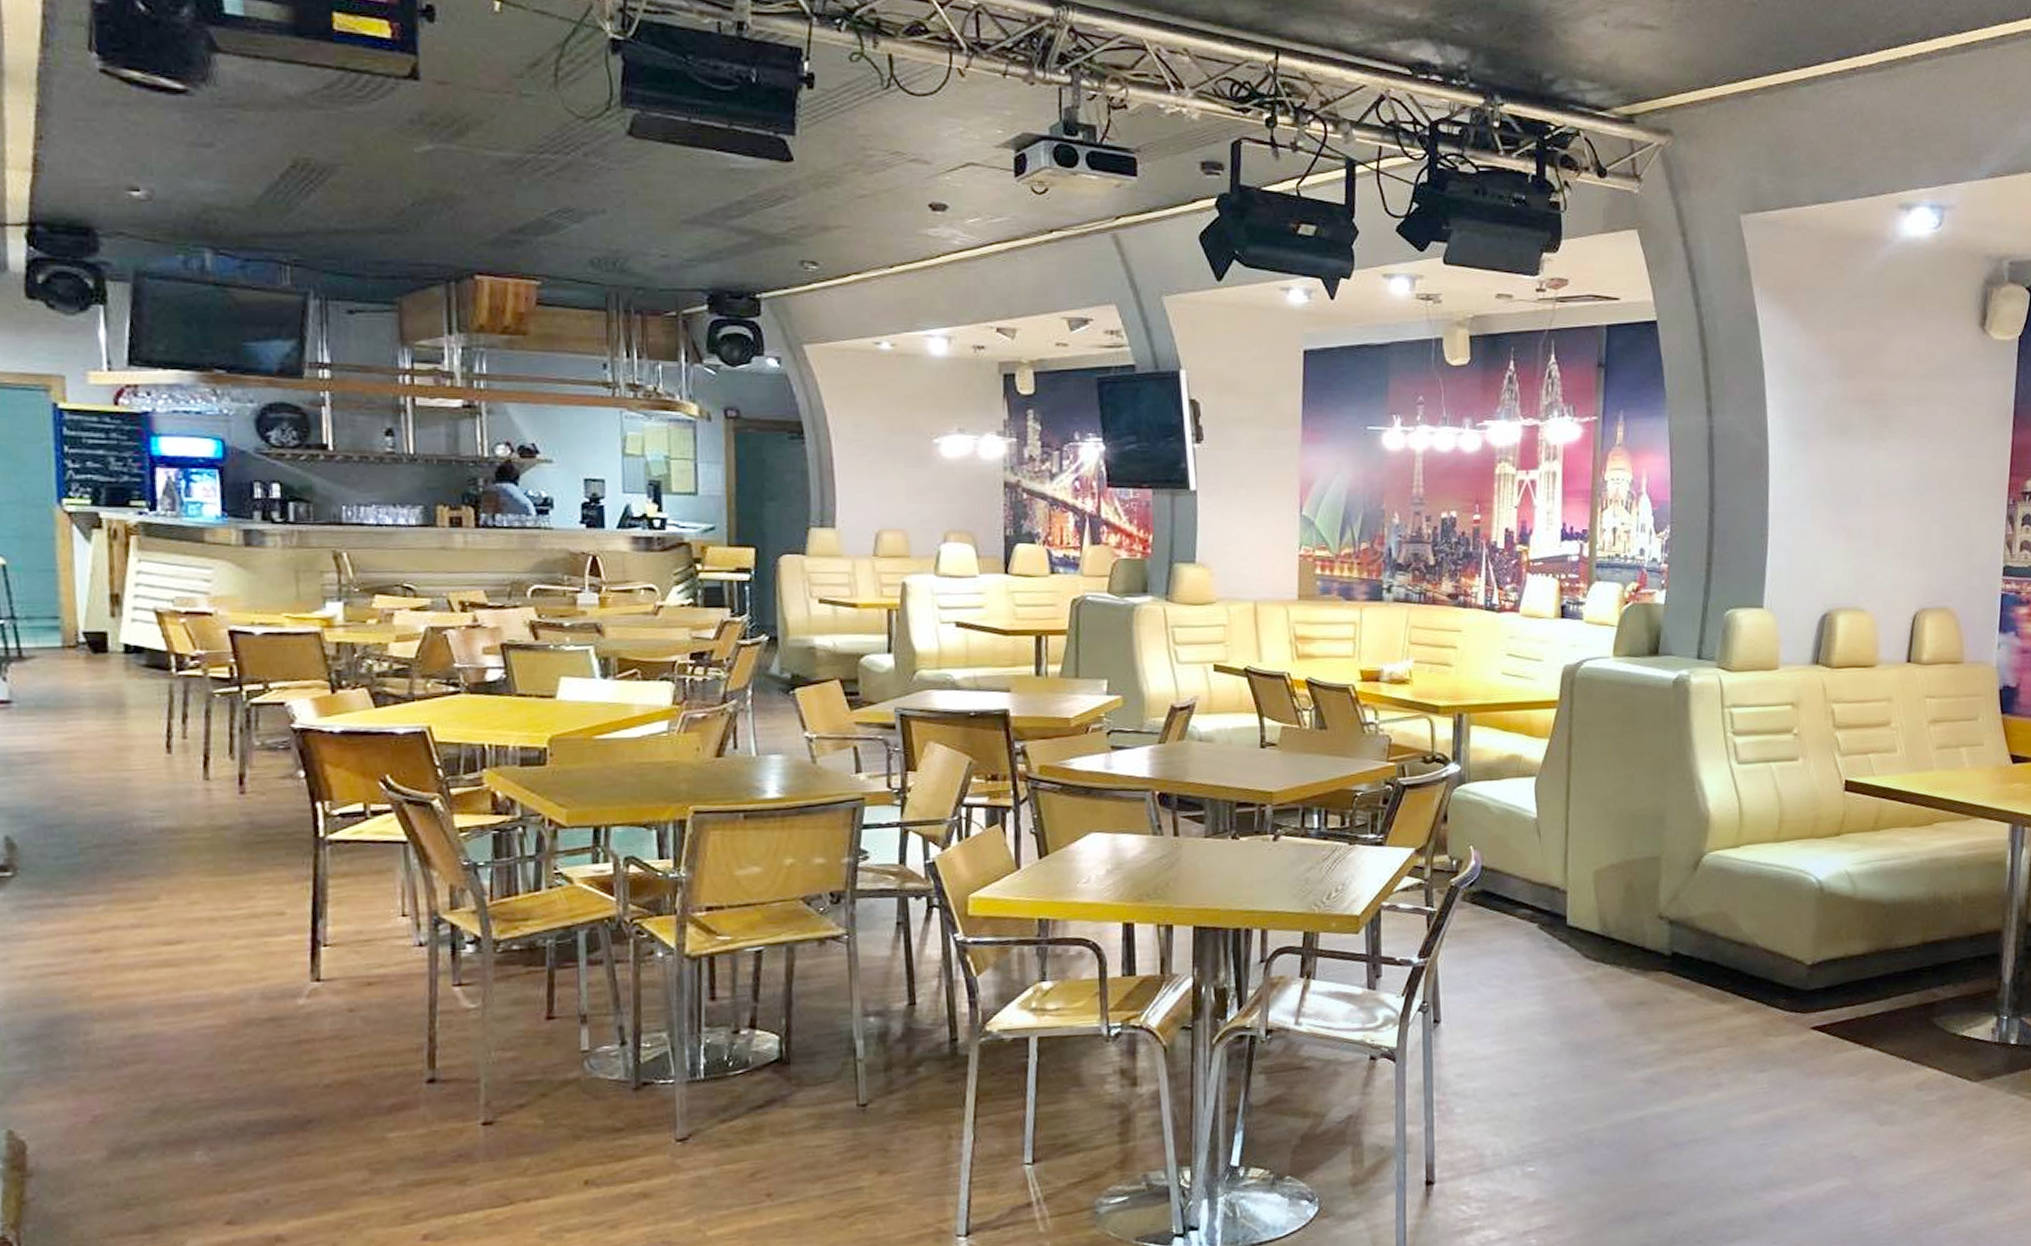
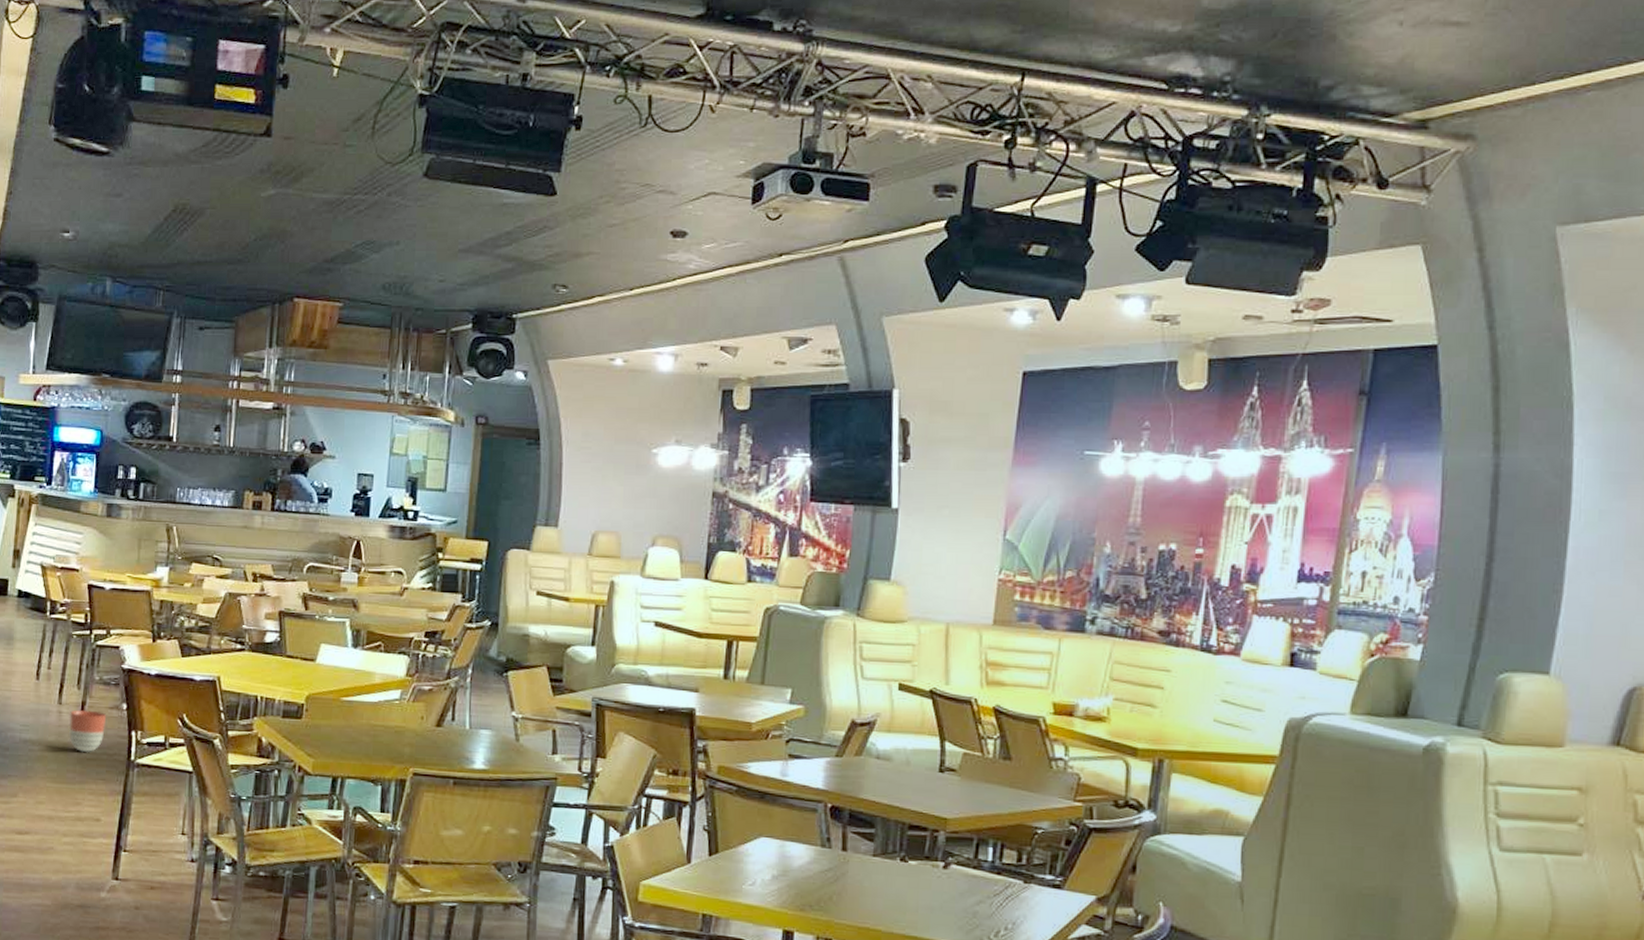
planter: none [222,783,278,835] -> present [69,710,107,753]

